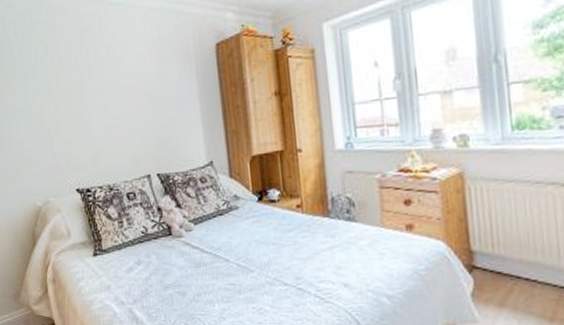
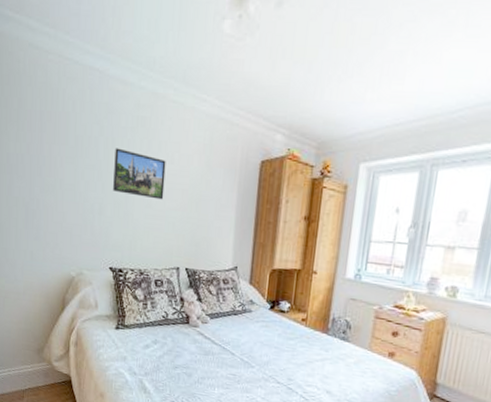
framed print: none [62,62,121,108] -> present [113,148,166,200]

